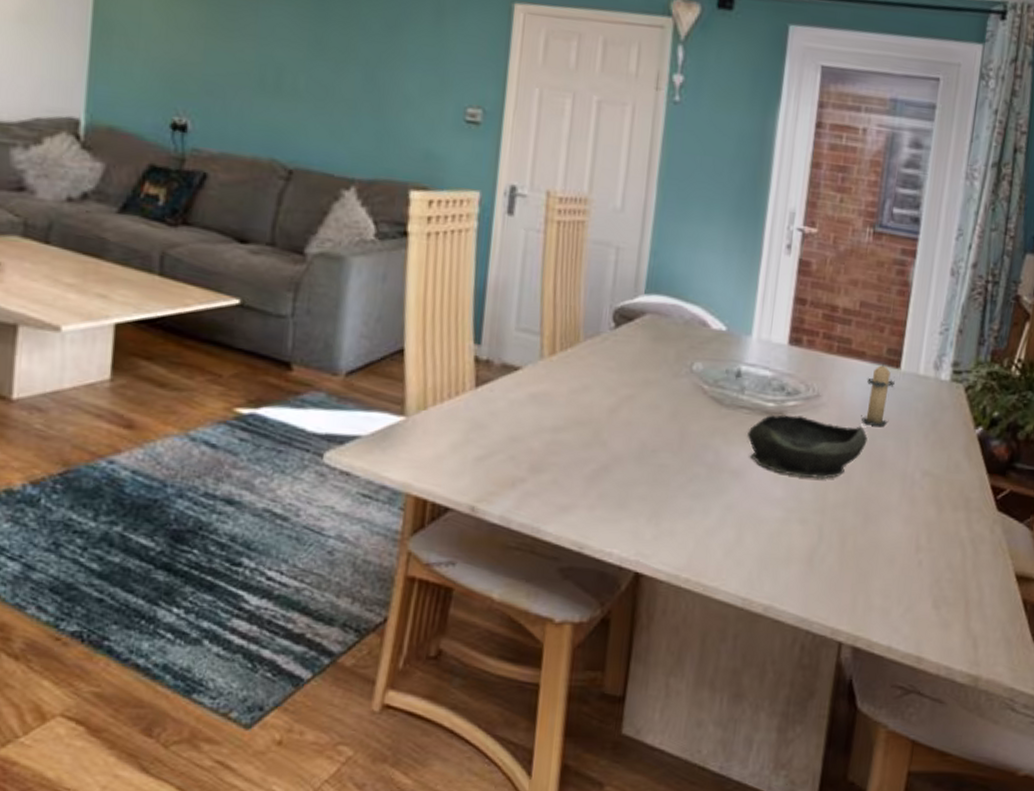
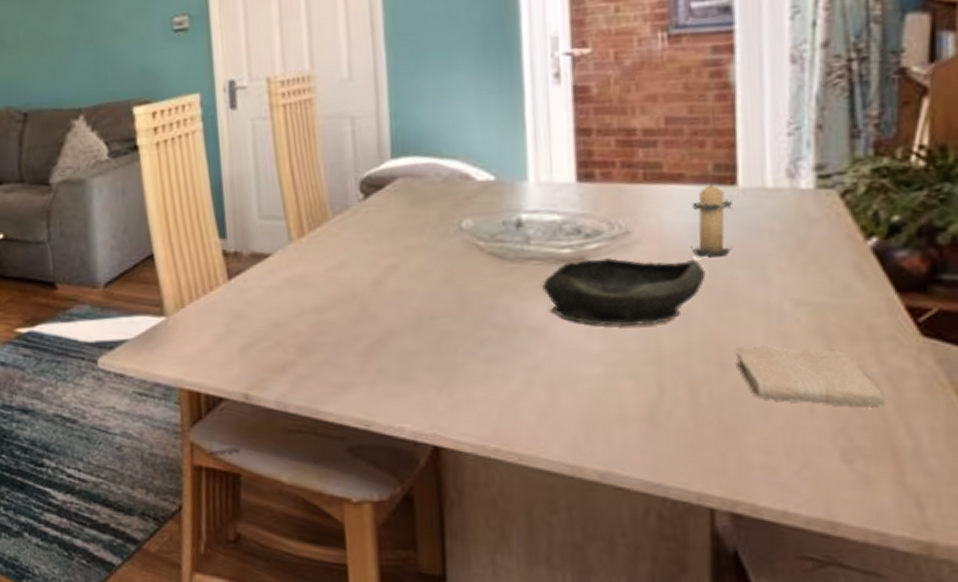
washcloth: none [876,505,967,565] -> present [734,345,885,408]

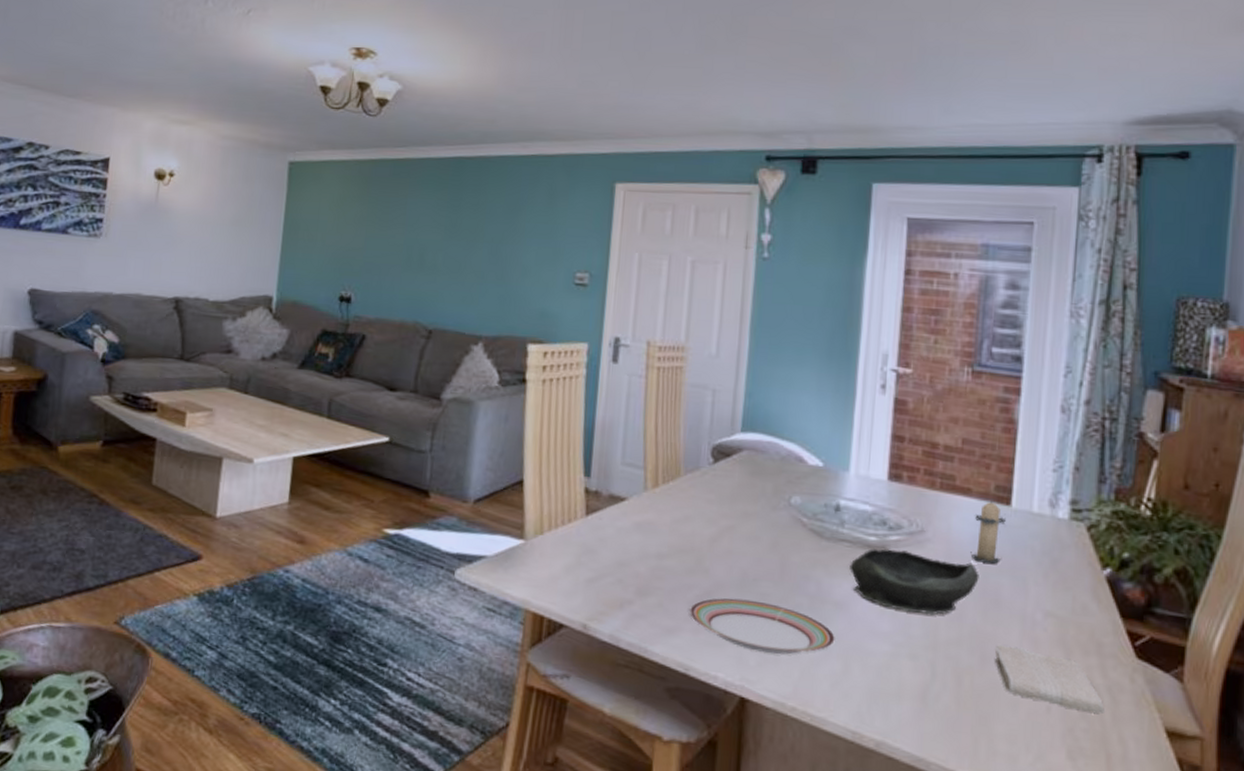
plate: none [361,341,536,395] -> present [689,598,835,655]

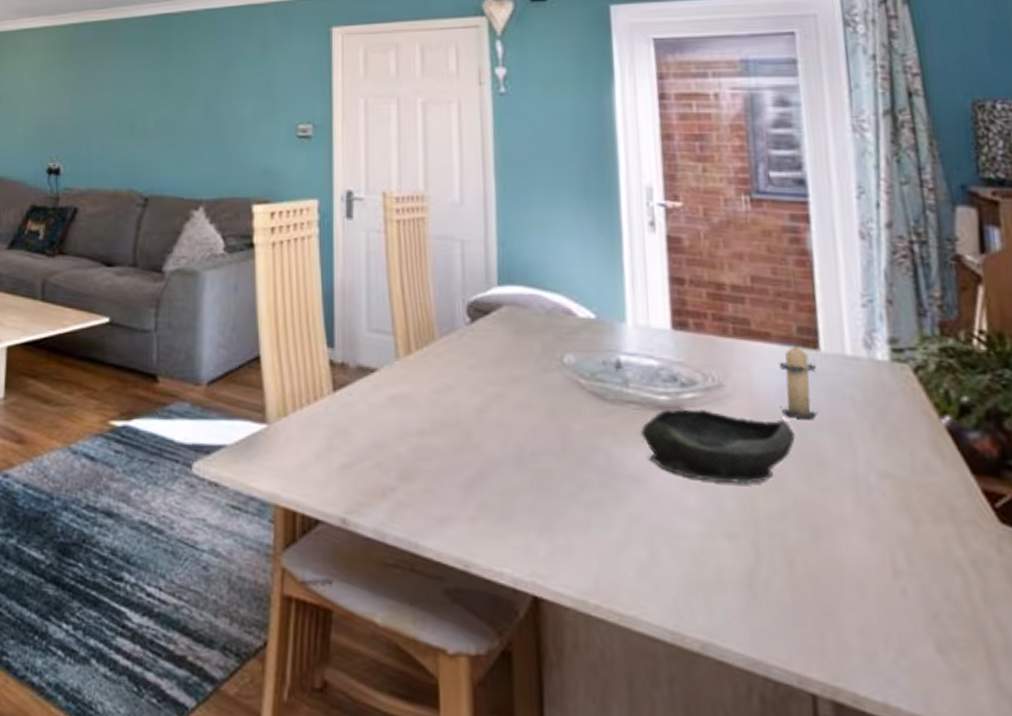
plate: present [689,598,835,655] -> none [462,477,636,542]
washcloth: present [994,645,1104,715] -> none [826,516,973,595]

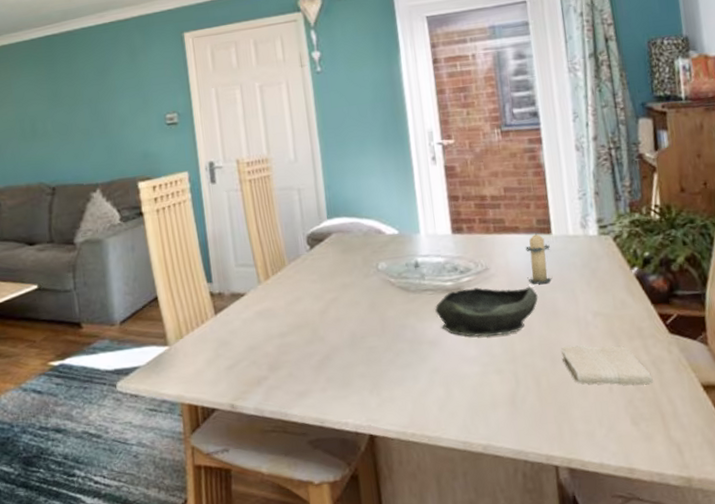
washcloth: none [826,516,973,595] -> present [560,345,653,385]

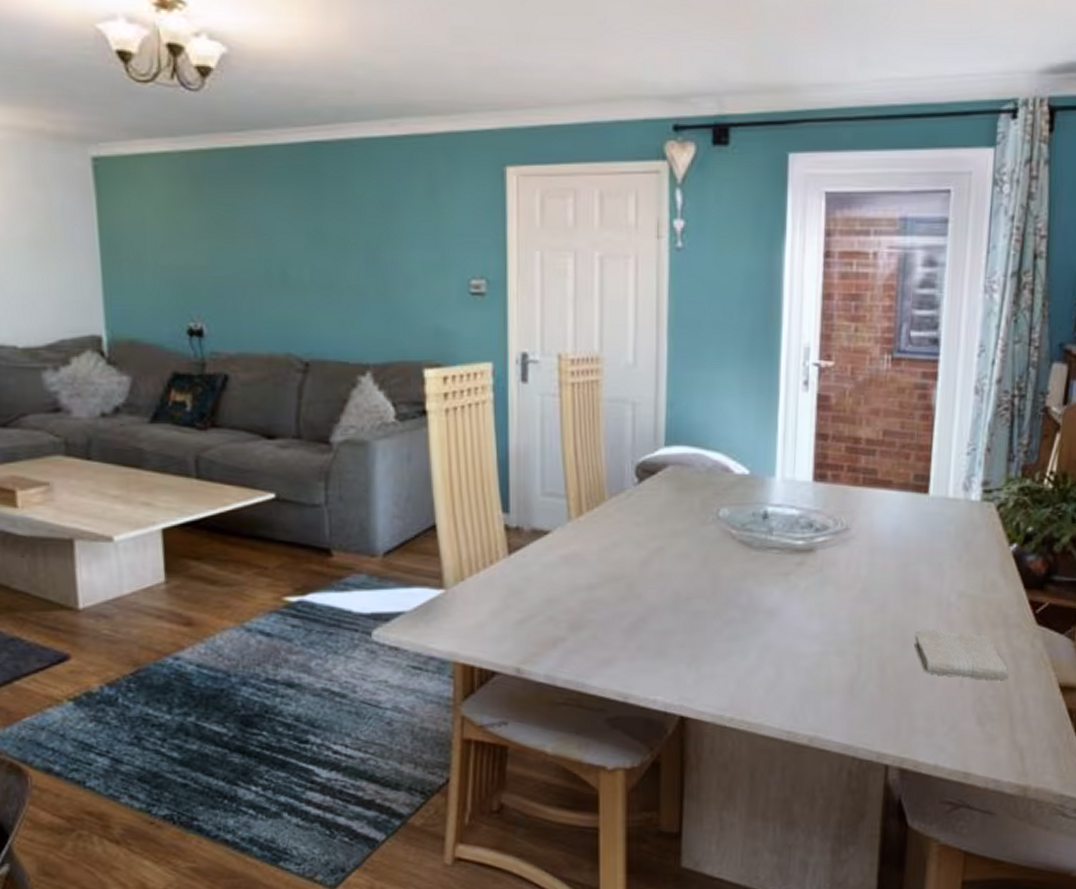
bowl: present [435,286,538,337] -> none [779,550,900,611]
candle: present [524,231,553,284] -> none [893,488,924,553]

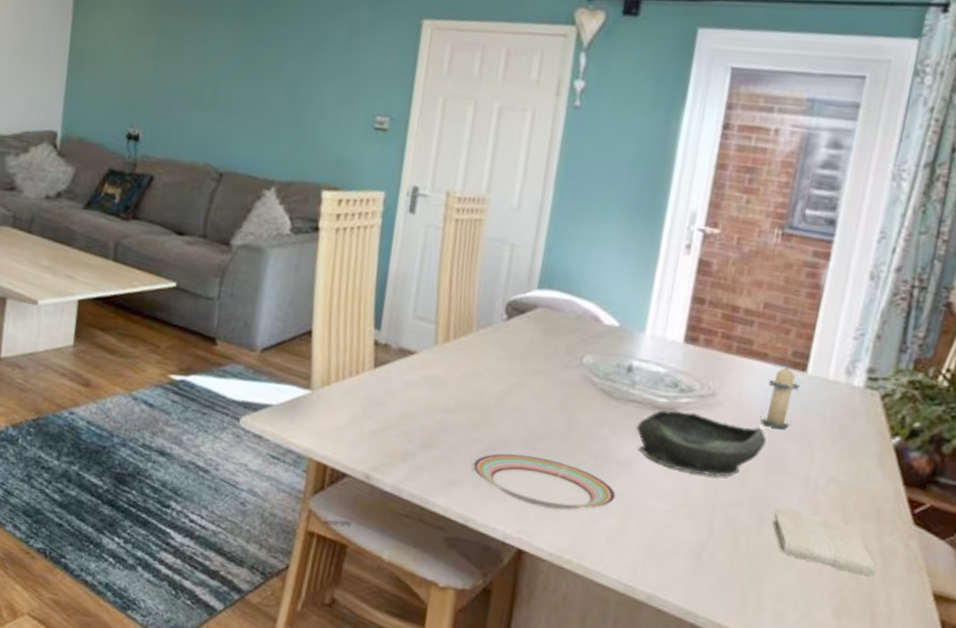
plate: none [625,620,768,670] -> present [473,453,616,510]
bowl: none [779,550,900,611] -> present [636,410,767,477]
candle: none [893,488,924,553] -> present [761,364,800,429]

